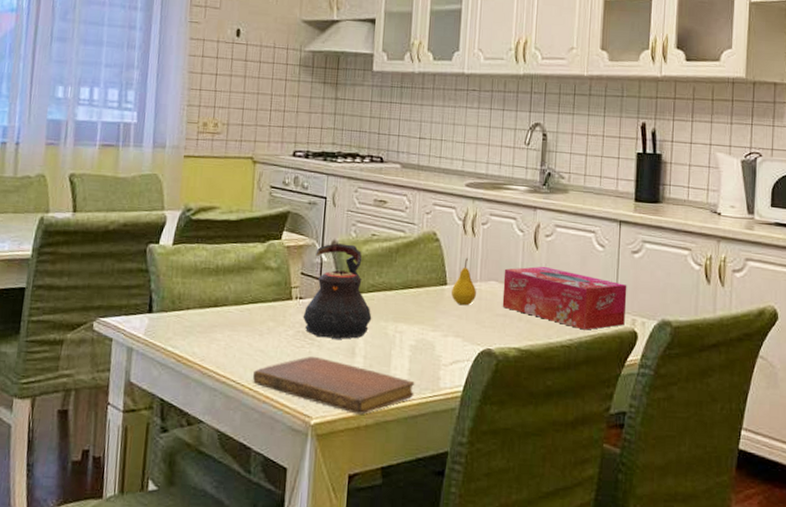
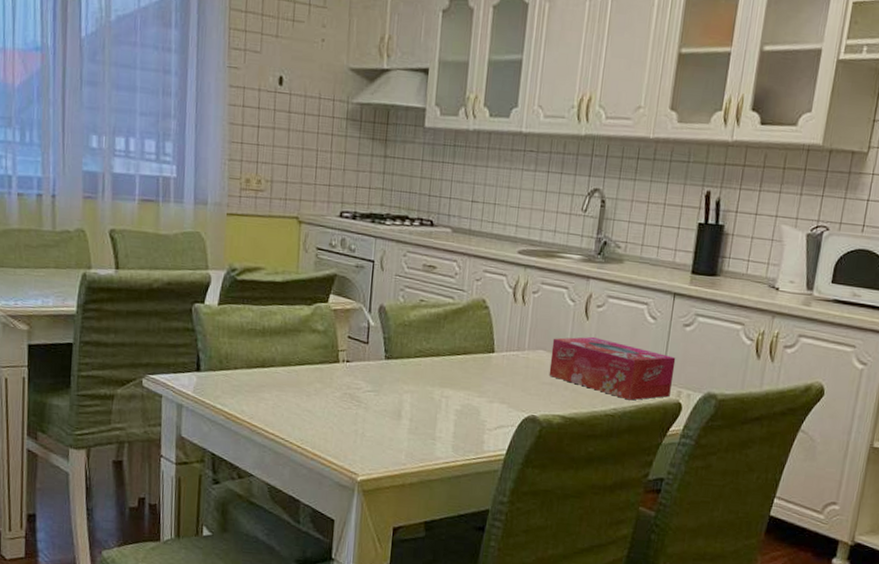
notebook: present [253,356,415,414] -> none [301,417,459,473]
teapot: present [302,243,372,339] -> none [349,308,419,403]
fruit: present [450,258,477,306] -> none [498,326,525,374]

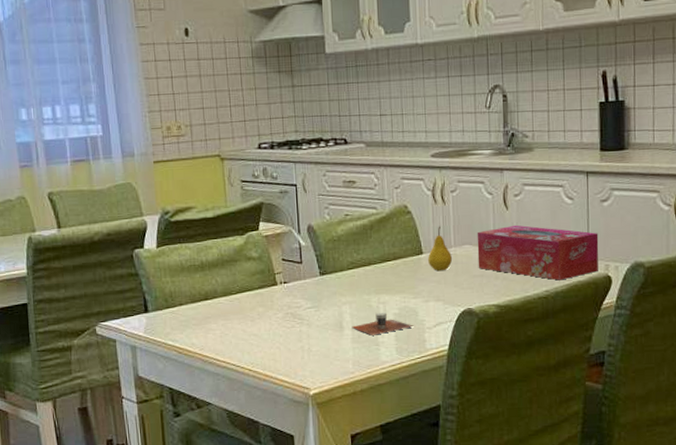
cup: none [410,406,474,429] -> present [352,312,414,336]
fruit: none [498,326,525,374] -> present [427,226,453,272]

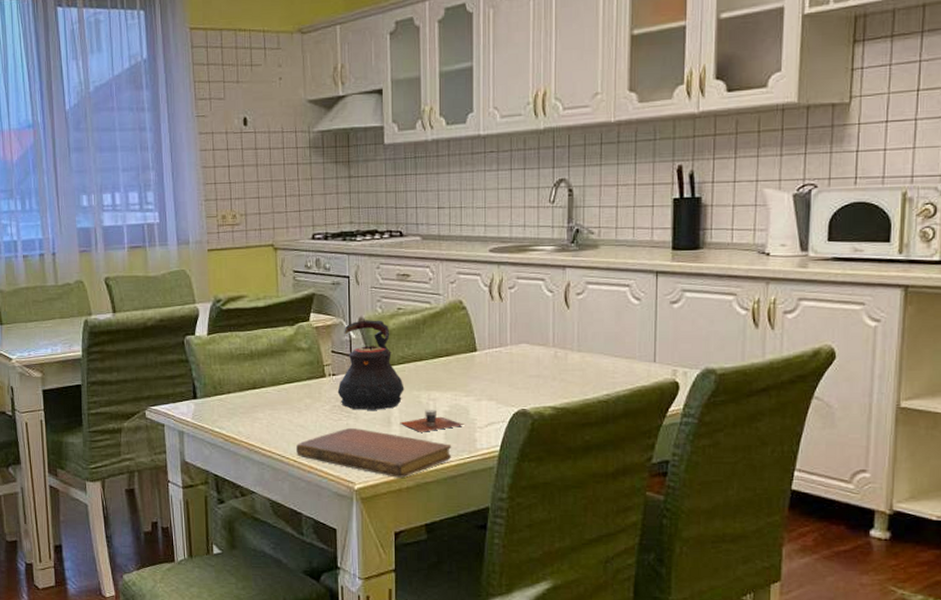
notebook: none [251,334,403,381] -> present [296,427,452,478]
teapot: none [289,226,355,317] -> present [337,320,405,410]
fruit: present [427,226,453,272] -> none [481,323,508,370]
tissue box: present [477,225,599,281] -> none [535,324,667,384]

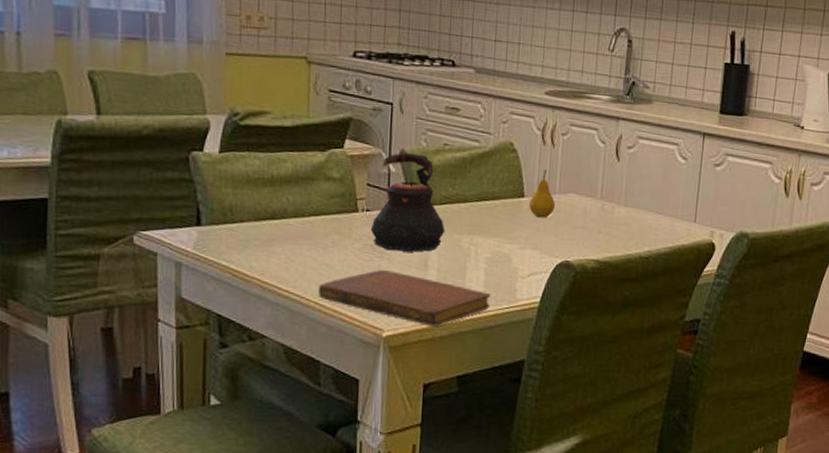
cup: present [400,409,464,432] -> none [437,254,506,279]
fruit: none [481,323,508,370] -> present [528,169,556,218]

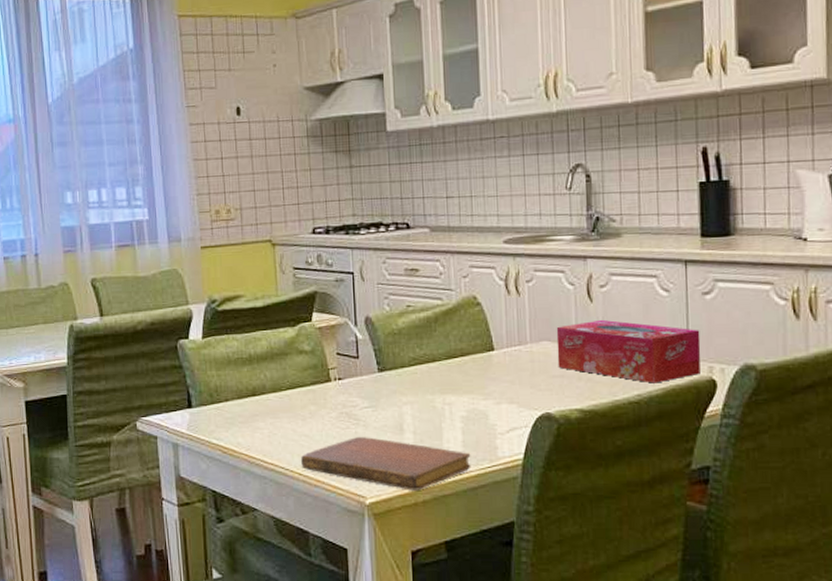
teapot: present [370,153,445,252] -> none [344,318,417,417]
fruit: present [528,169,556,218] -> none [499,319,529,370]
tissue box: none [581,178,708,242] -> present [556,319,701,383]

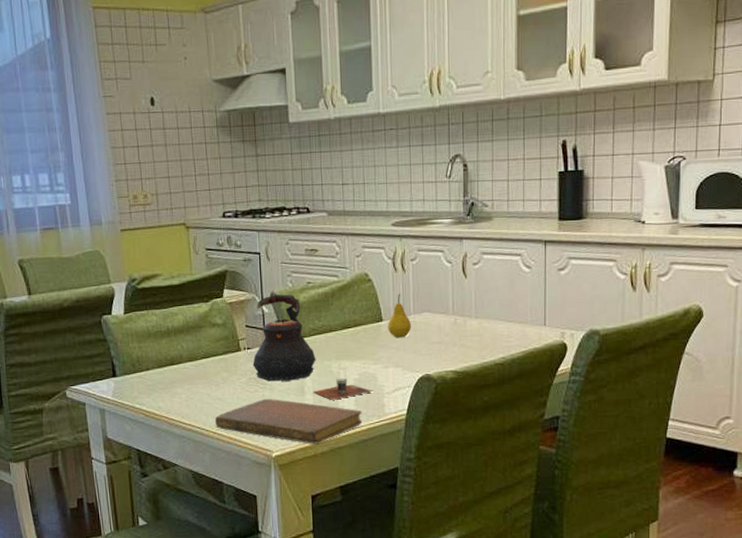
teapot: none [344,318,417,417] -> present [252,294,316,382]
cup: none [413,414,484,440] -> present [313,377,373,400]
fruit: none [499,319,529,370] -> present [387,294,412,338]
tissue box: present [556,319,701,383] -> none [436,293,555,348]

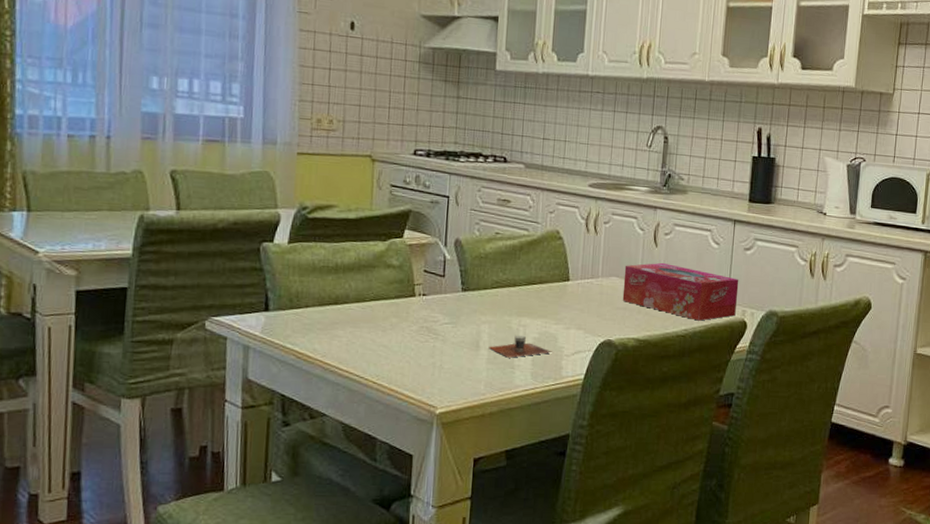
notebook: present [215,398,363,444] -> none [377,349,538,403]
teapot: present [252,294,316,382] -> none [426,241,496,334]
fruit: present [387,294,412,338] -> none [573,255,599,300]
tissue box: none [436,293,555,348] -> present [622,262,739,321]

